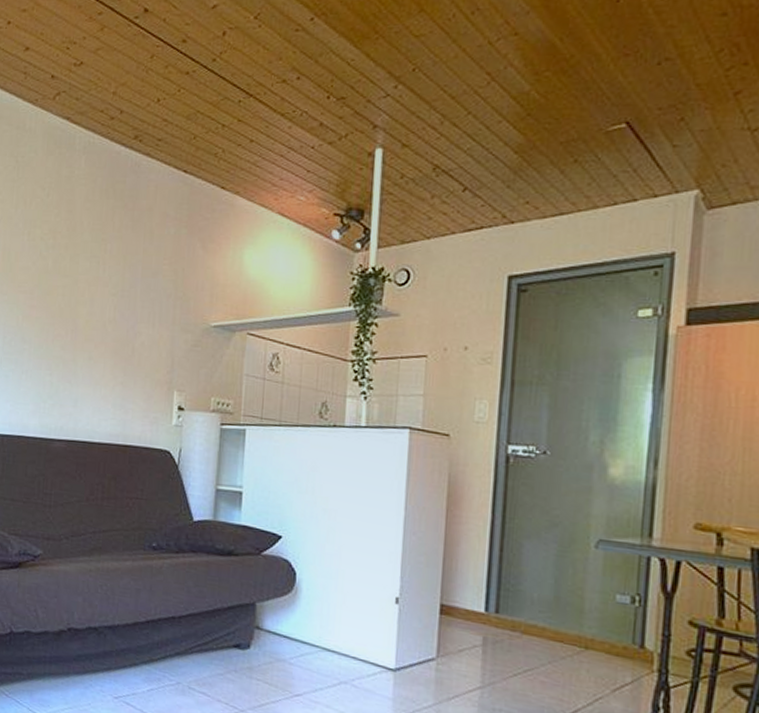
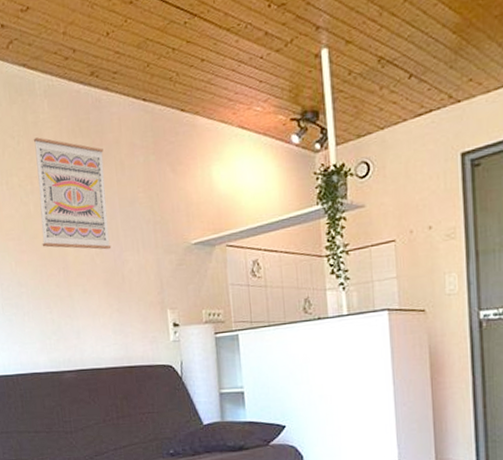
wall art: none [54,192,135,319] -> present [33,137,112,250]

